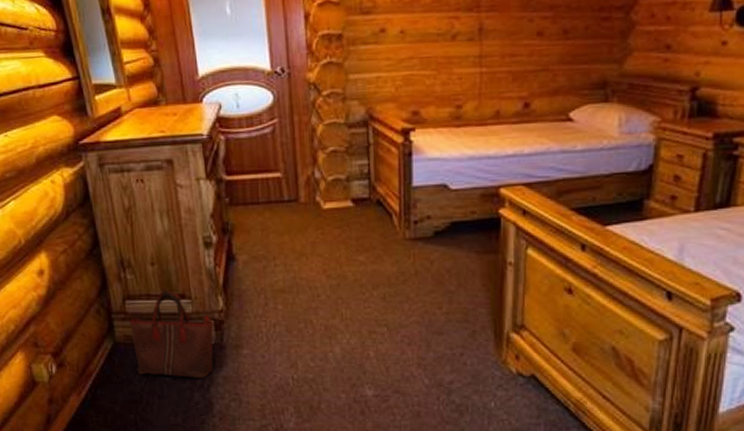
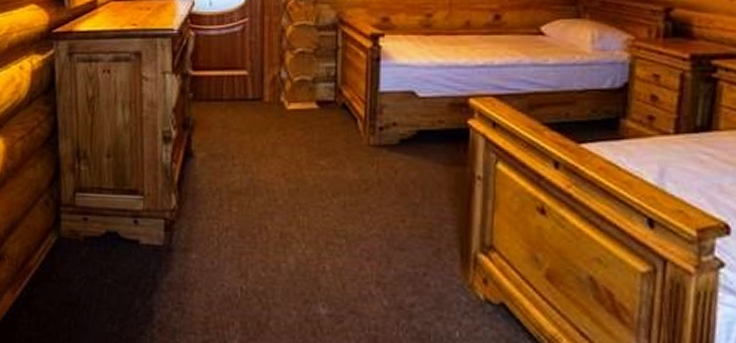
handbag: present [129,290,214,378] -> none [77,184,164,283]

